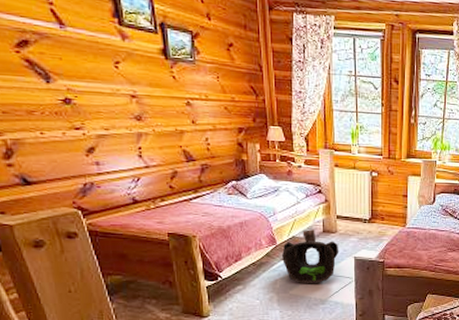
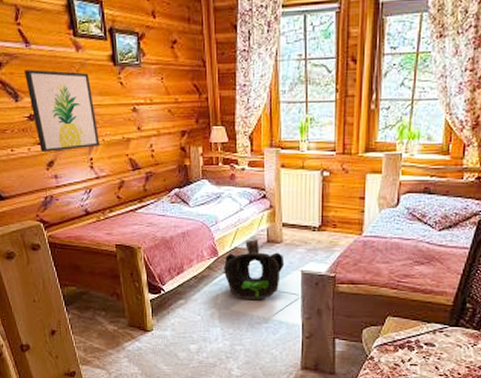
wall art: none [58,51,149,138] -> present [25,69,100,152]

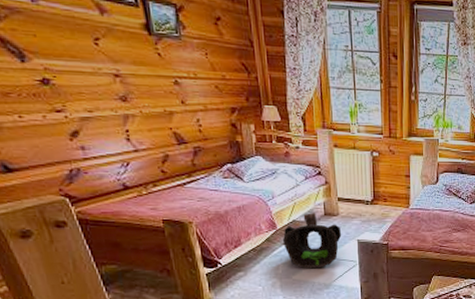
wall art: present [25,69,100,152] -> none [32,28,137,121]

